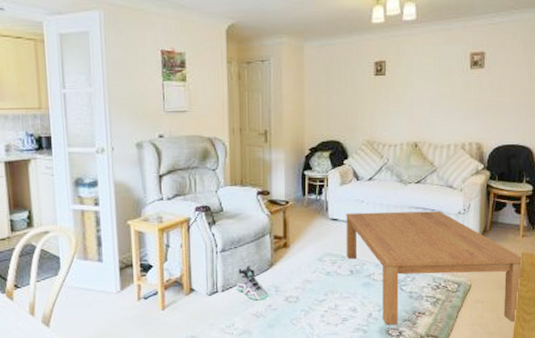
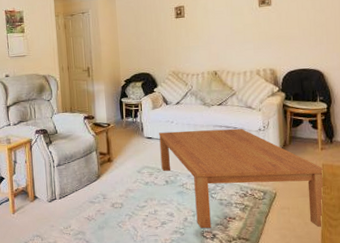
sneaker: present [236,265,269,301] -> none [70,177,98,207]

